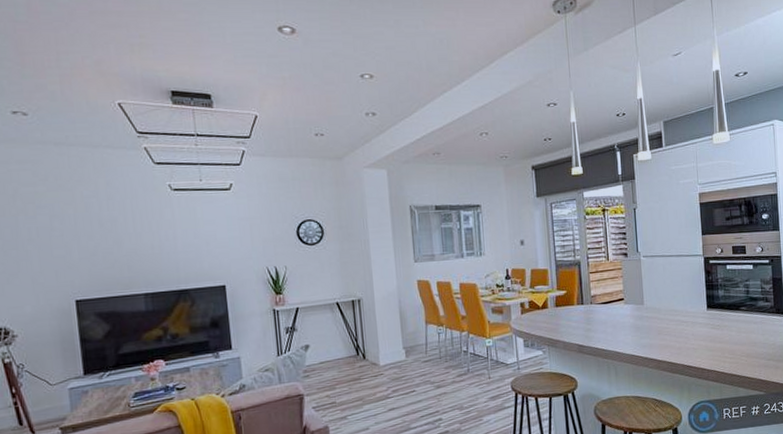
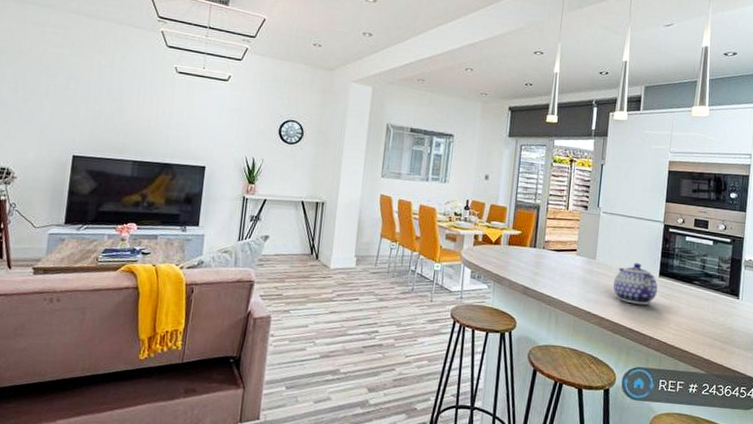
teapot: none [664,300,708,341] -> present [613,263,658,305]

